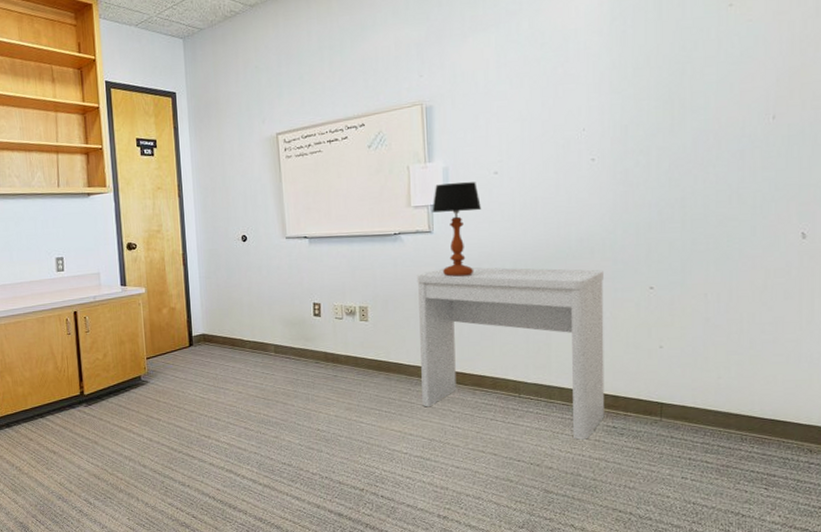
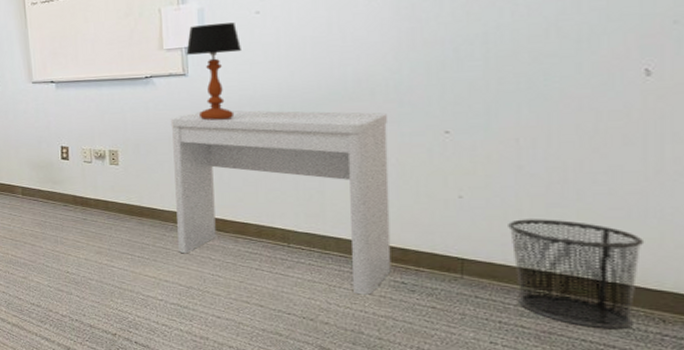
waste bin: none [697,365,798,461] -> present [508,219,645,330]

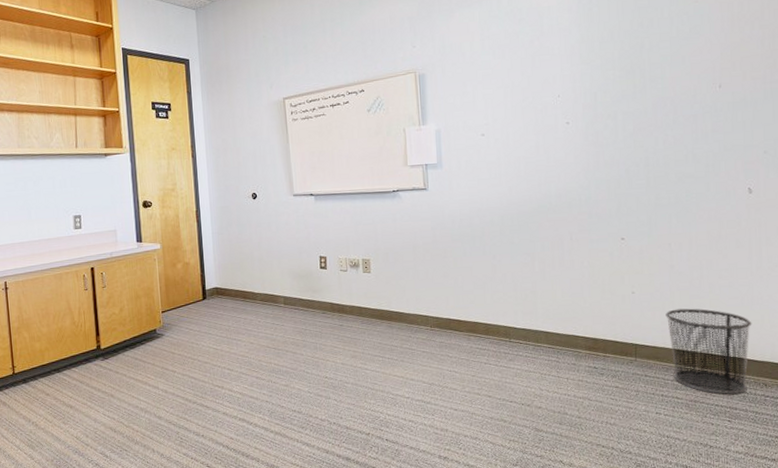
desk: present [170,110,392,295] -> none [414,221,586,380]
table lamp: present [186,22,241,121] -> none [426,143,470,231]

